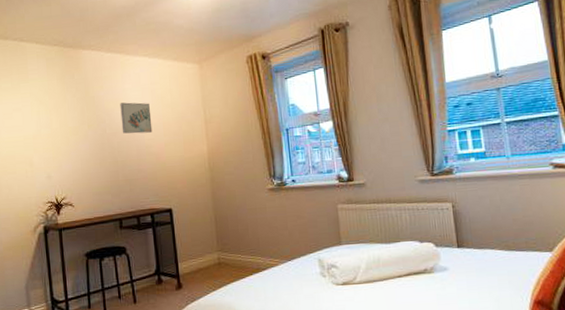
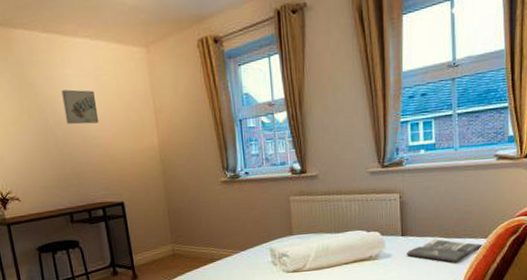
magazine: none [463,252,551,279] -> present [406,239,485,263]

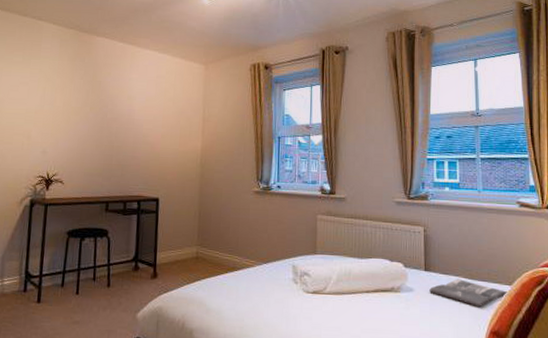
wall art: present [61,89,99,125] -> none [122,91,153,123]

